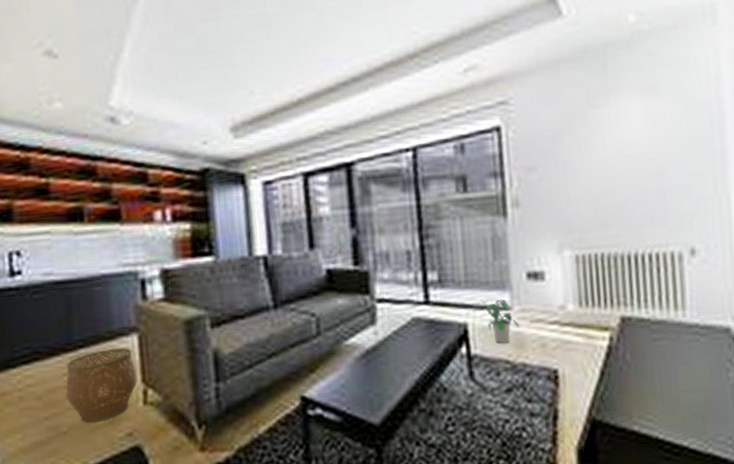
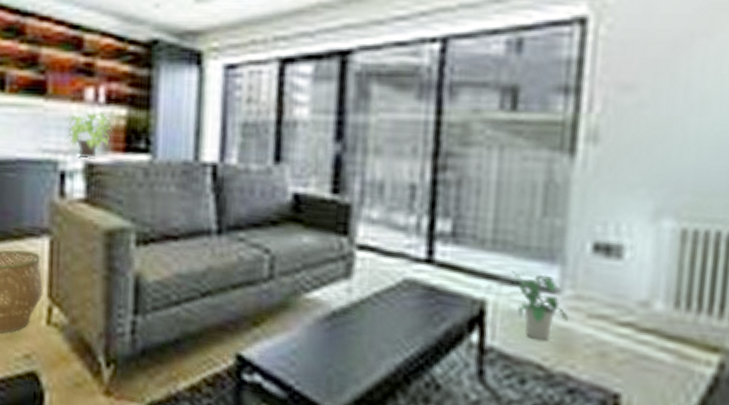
plant: none [141,228,179,266] -> present [64,112,110,158]

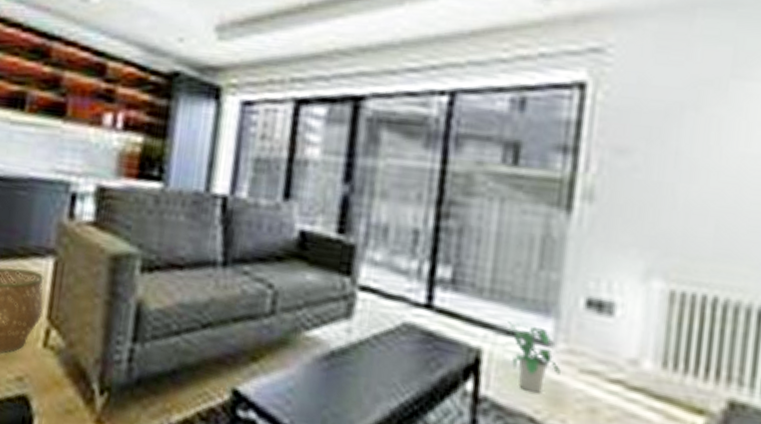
plant: present [64,112,110,158] -> none [79,137,126,182]

